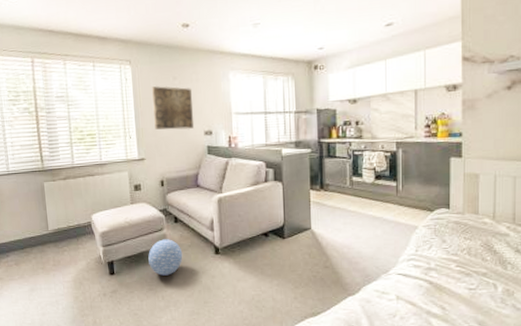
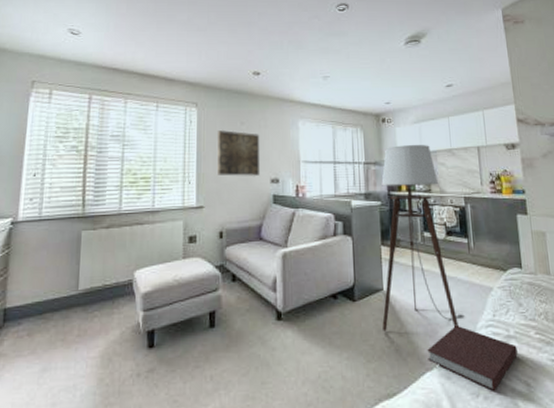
decorative ball: present [148,239,183,276] -> none [198,301,239,348]
floor lamp: none [309,91,388,264] -> present [381,145,465,332]
notebook: none [350,258,436,313] -> present [427,324,518,391]

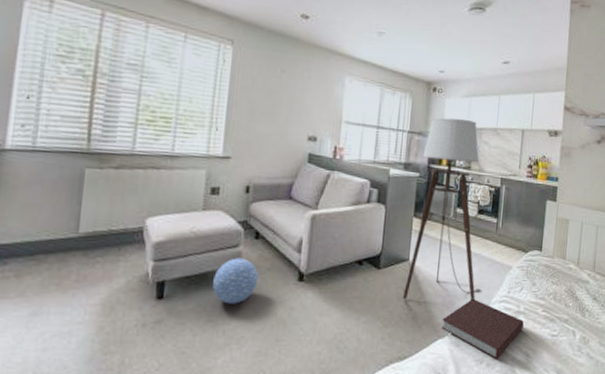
decorative ball: none [198,301,239,348] -> present [213,258,259,304]
wall art: present [218,130,261,177] -> none [250,75,300,132]

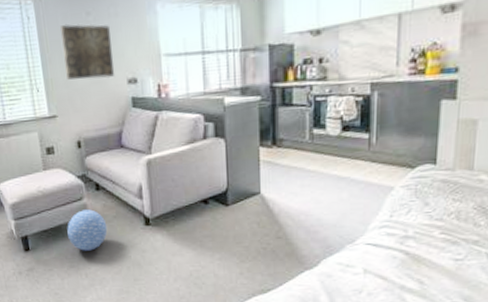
wall art: none [250,75,300,132] -> present [61,24,115,80]
floor lamp: present [403,118,482,301] -> none [258,18,355,234]
notebook: present [441,298,524,359] -> none [307,226,414,288]

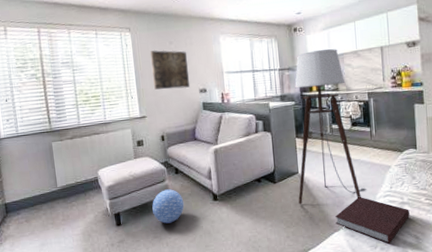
floor lamp: none [258,18,355,234] -> present [295,49,366,205]
notebook: none [307,226,414,288] -> present [335,196,410,244]

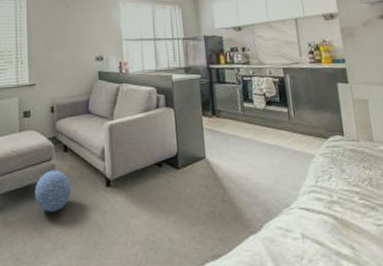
wall art: present [150,50,190,90] -> none [45,14,86,56]
floor lamp: present [295,49,366,205] -> none [200,19,287,197]
notebook: present [335,196,410,244] -> none [250,190,342,254]

